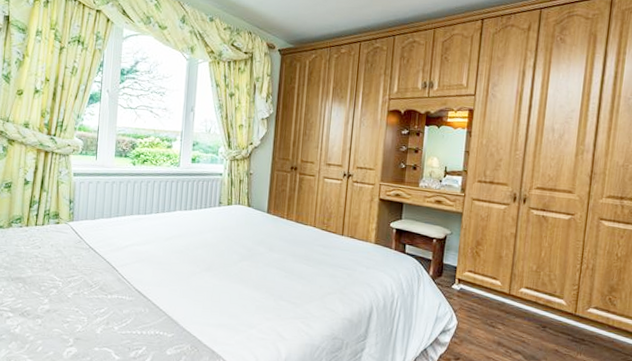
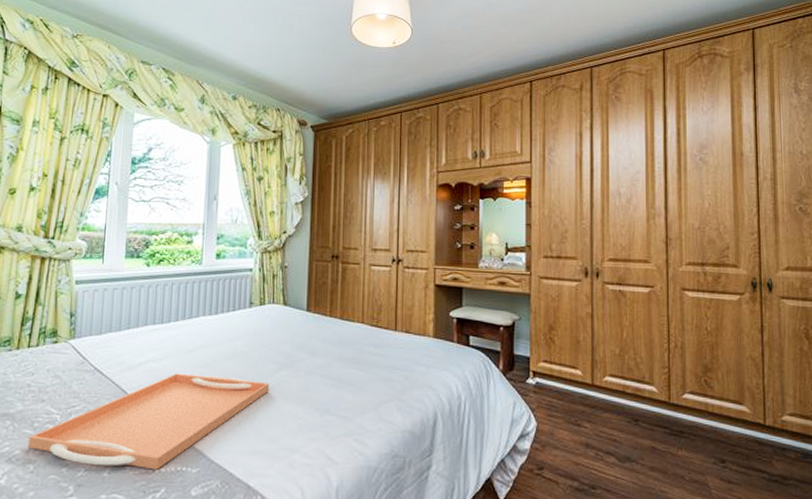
serving tray: none [37,256,233,332] -> present [28,373,269,470]

